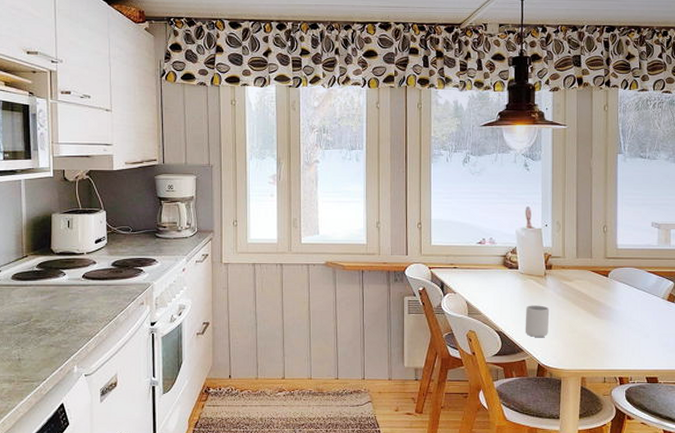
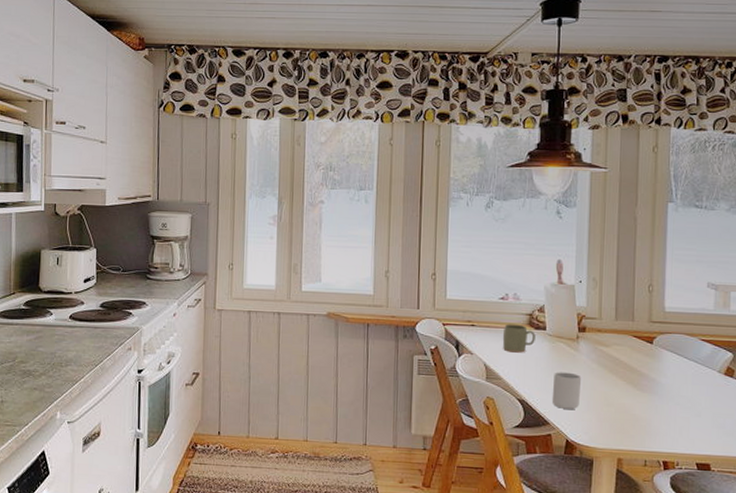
mug: none [481,265,509,290] -> present [502,324,535,353]

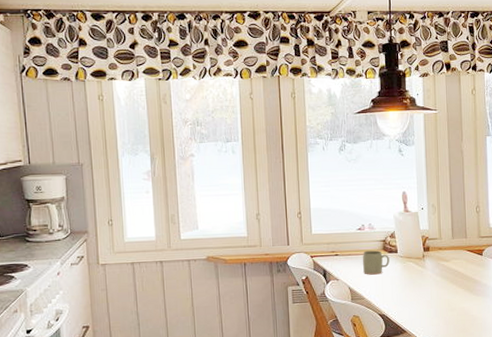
cup: present [551,372,582,410] -> none [406,286,429,318]

